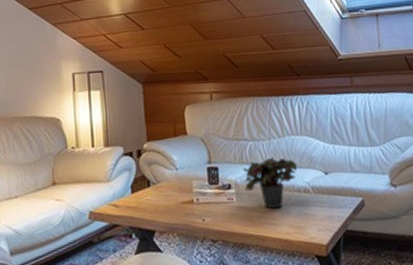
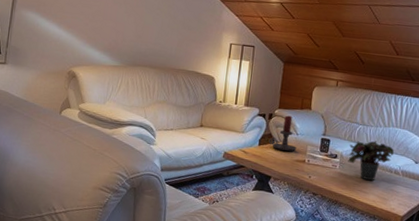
candle holder: none [143,147,180,194] -> present [269,115,297,151]

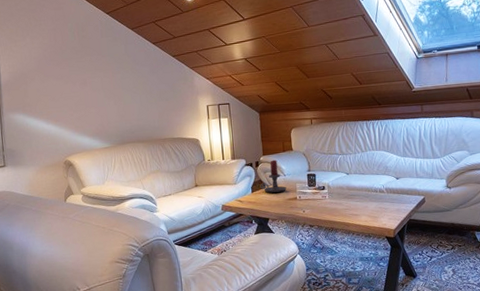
potted plant: present [347,141,395,181] -> none [334,166,376,203]

